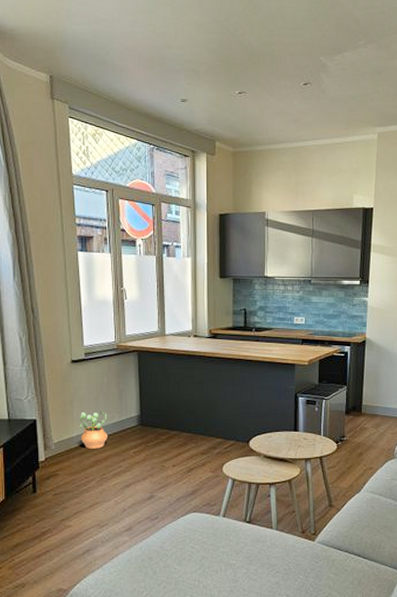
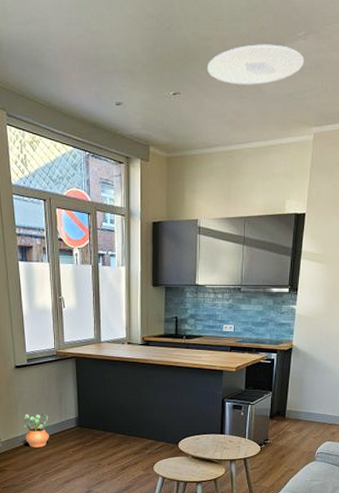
ceiling light: none [272,50,366,87] -> present [207,44,305,85]

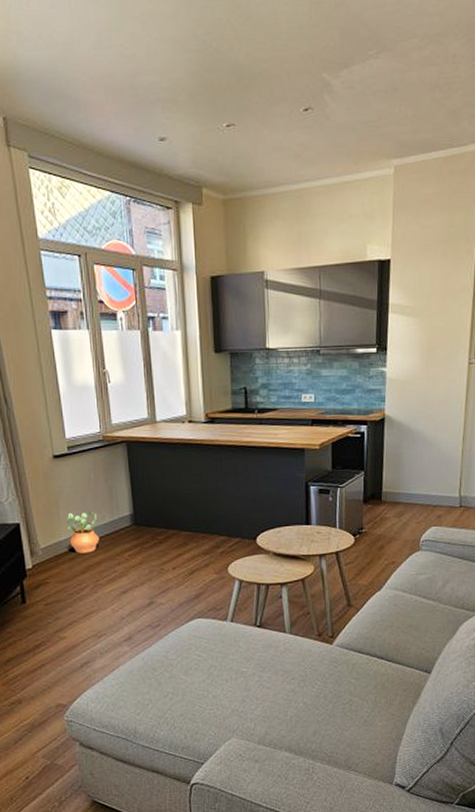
ceiling light: present [207,44,305,85] -> none [265,65,378,113]

